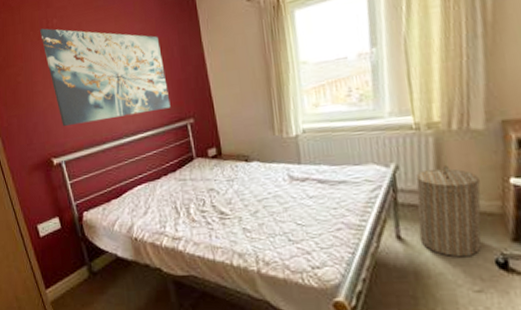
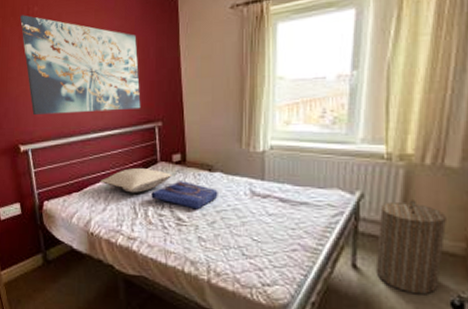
pillow: none [137,166,210,193] -> present [99,168,173,193]
tote bag: none [191,174,258,202] -> present [151,181,218,210]

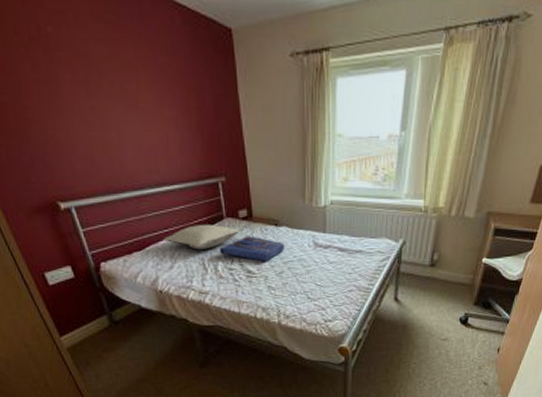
wall art: present [19,15,141,114] -> none [27,35,201,166]
laundry hamper: present [375,200,446,295] -> none [411,244,462,316]

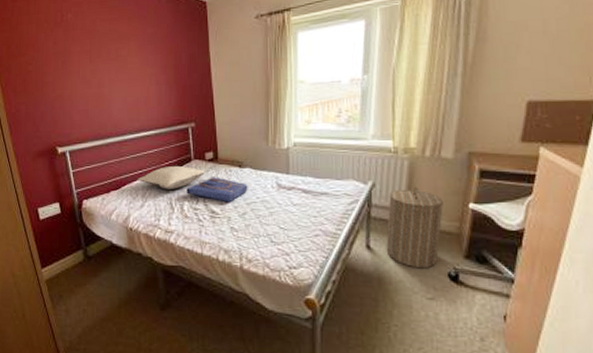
laundry hamper: none [411,244,462,316] -> present [386,187,443,269]

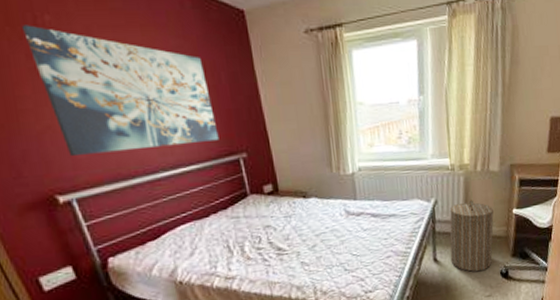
wall art: none [53,21,175,117] -> present [21,25,219,156]
pillow: present [137,166,206,189] -> none [180,203,266,232]
tote bag: present [186,177,248,203] -> none [245,211,316,237]

